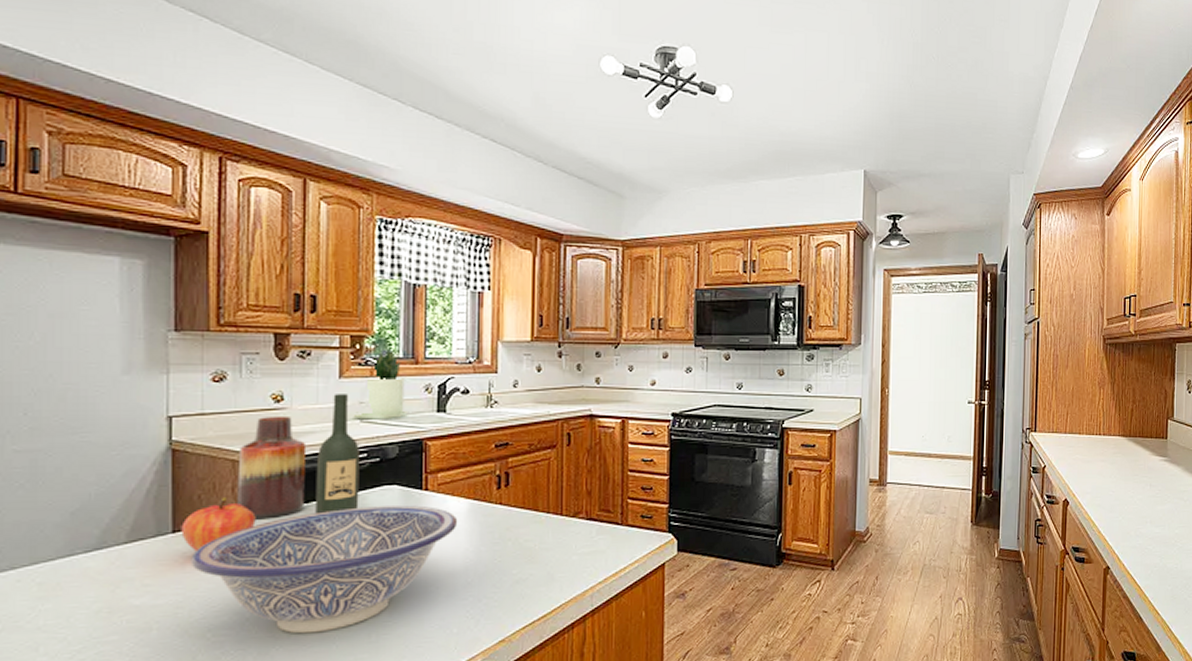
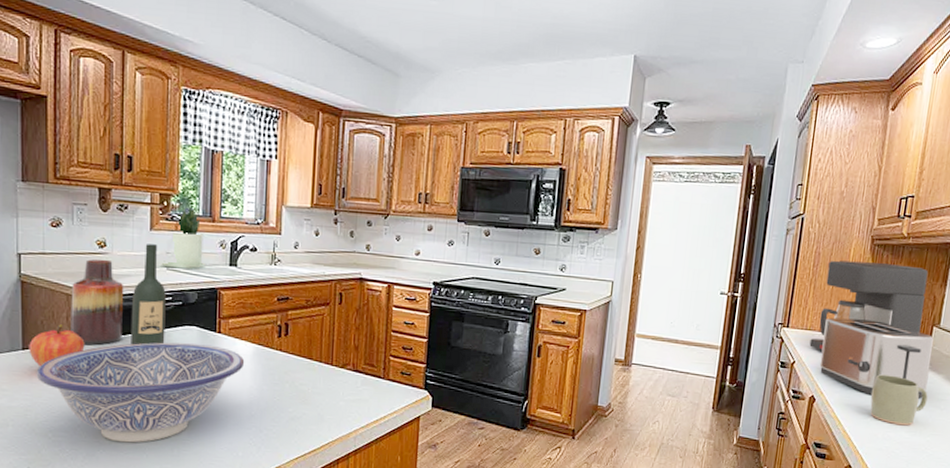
coffee maker: none [1057,361,1158,453] -> present [809,260,929,351]
toaster: none [1069,418,1170,492] -> present [820,317,934,398]
mug: none [1119,471,1171,521] -> present [870,374,928,426]

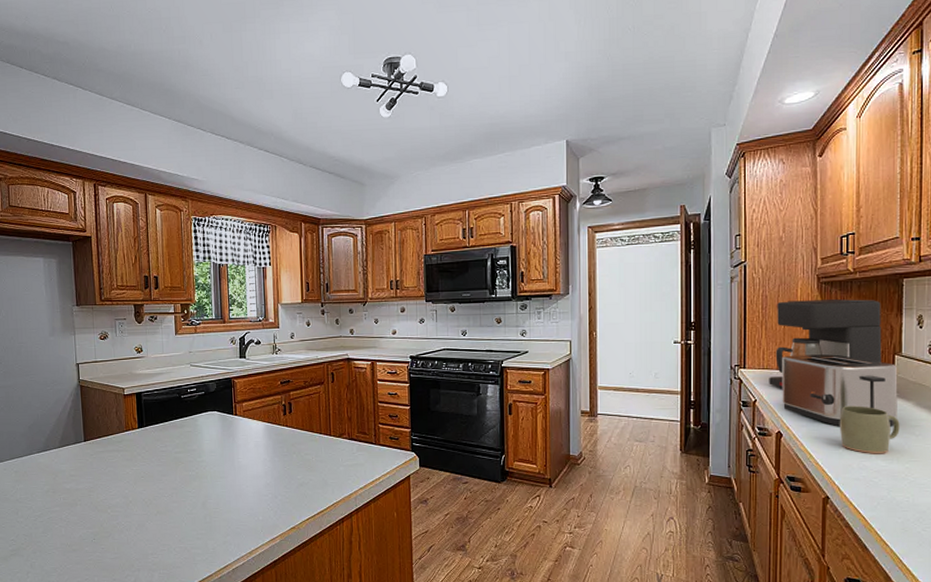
fruit: present [29,324,85,367] -> none [89,418,131,454]
decorative bowl: present [36,342,245,443] -> none [95,426,258,514]
vase: present [71,259,124,346] -> none [118,362,160,434]
wine bottle: present [131,244,166,346] -> none [165,346,193,431]
planter: present [161,207,205,269] -> none [185,313,221,364]

